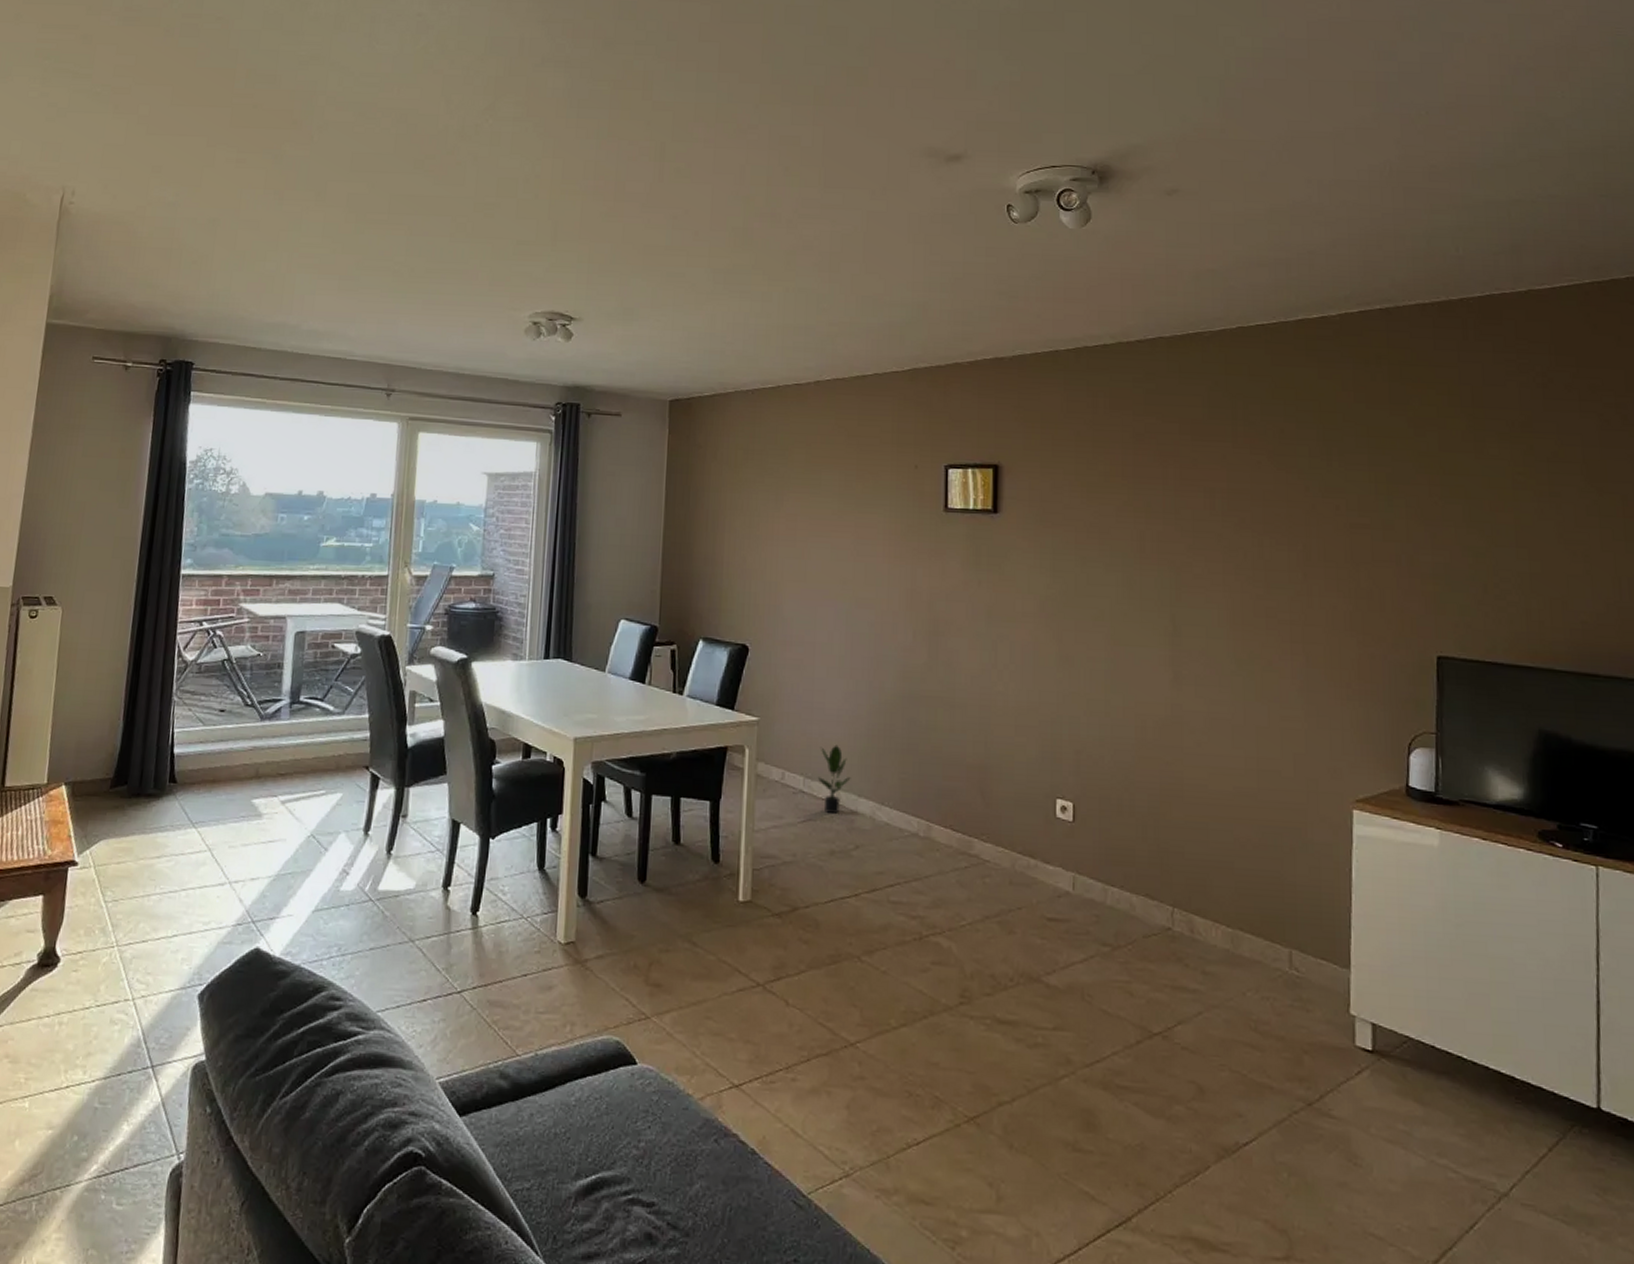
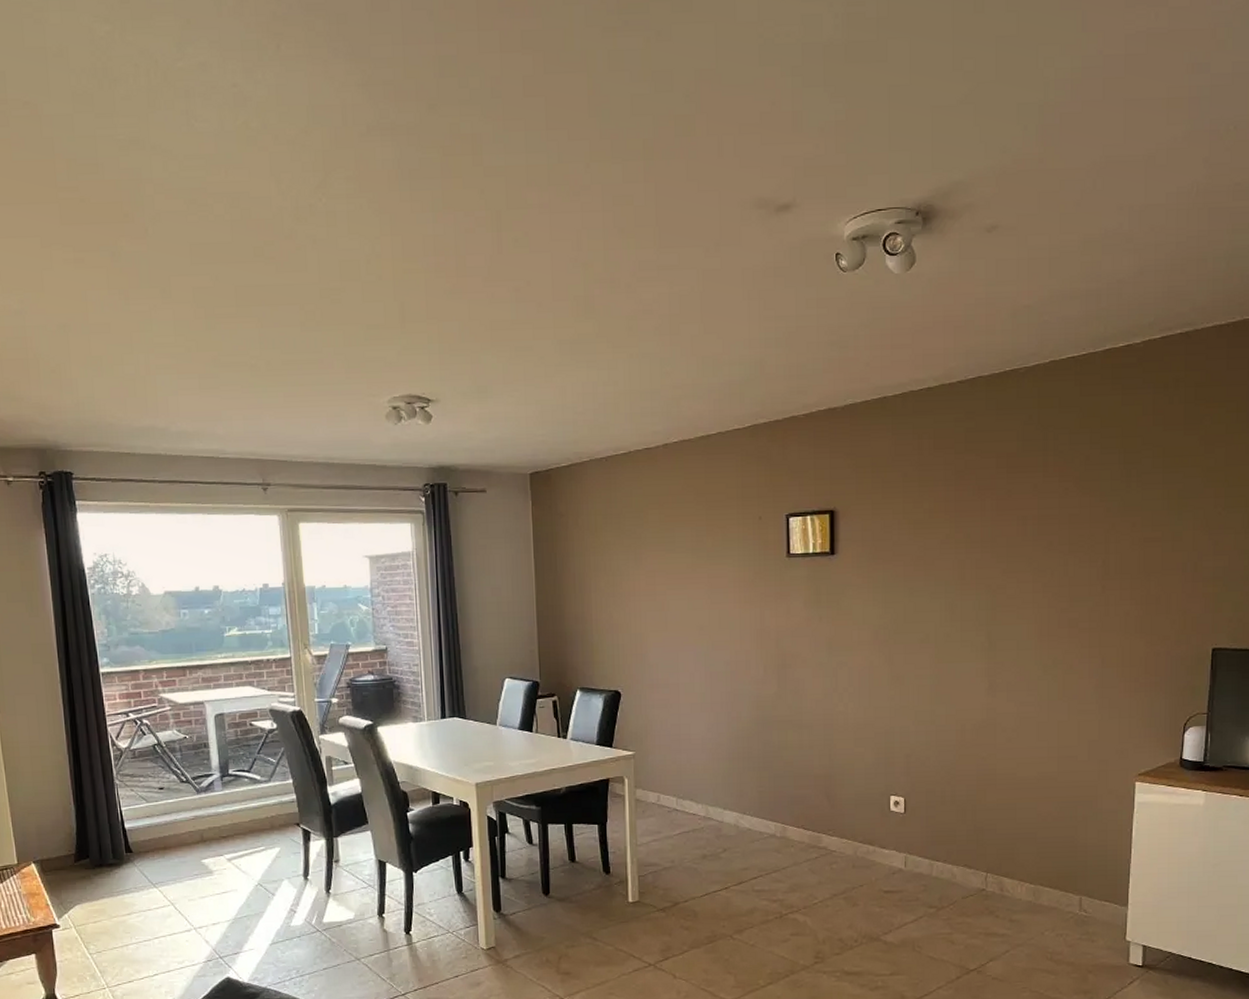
potted plant: present [818,744,851,813] -> none [688,768,717,825]

